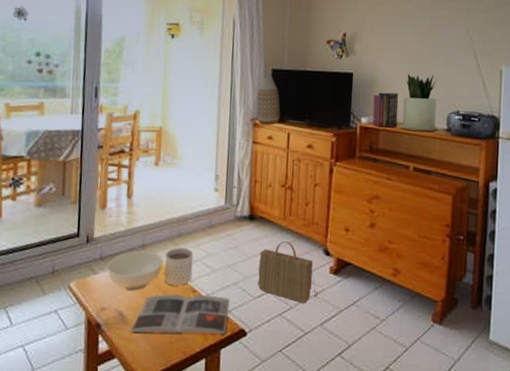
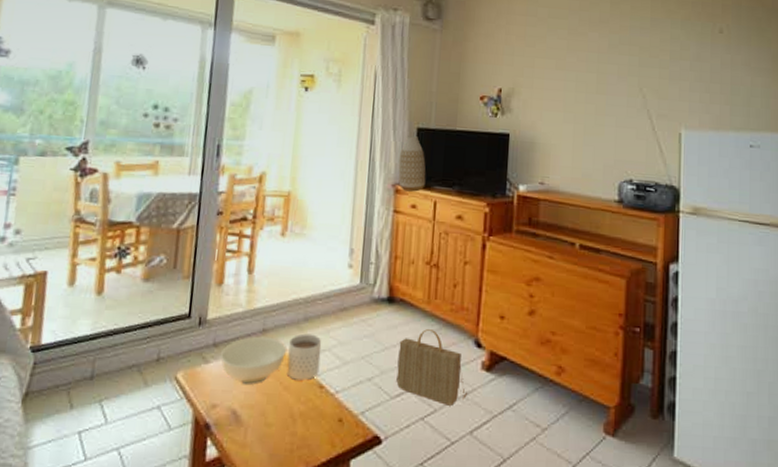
magazine: present [130,294,230,335] -> none [244,390,364,442]
books: present [372,92,399,128] -> none [531,156,562,198]
planter: present [399,74,439,132] -> none [563,136,610,204]

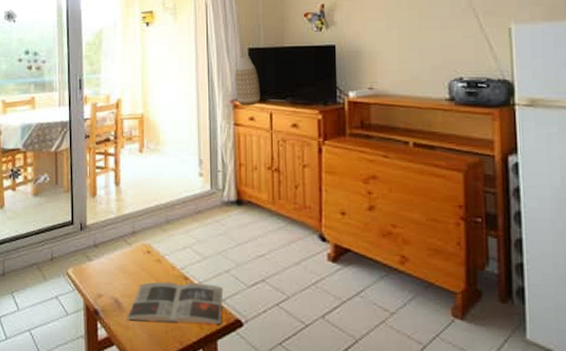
bowl: present [220,336,286,384] -> none [100,237,153,277]
magazine: none [244,390,364,442] -> present [126,282,224,325]
mug: present [287,333,322,381] -> none [156,234,183,274]
shopping bag: present [396,329,467,406] -> none [250,227,316,293]

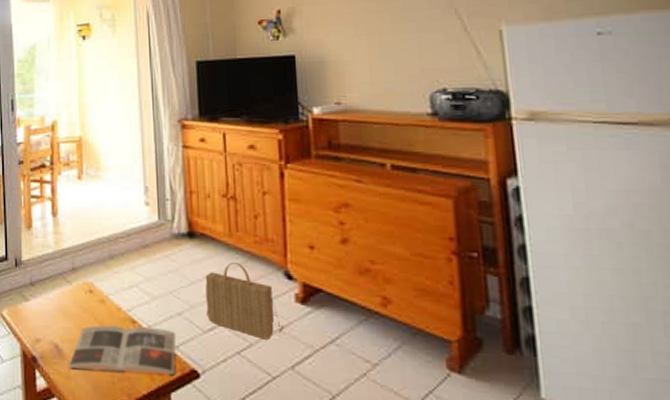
vase: present [235,56,261,106] -> none [181,70,212,126]
shopping bag: none [250,227,316,293] -> present [205,262,283,340]

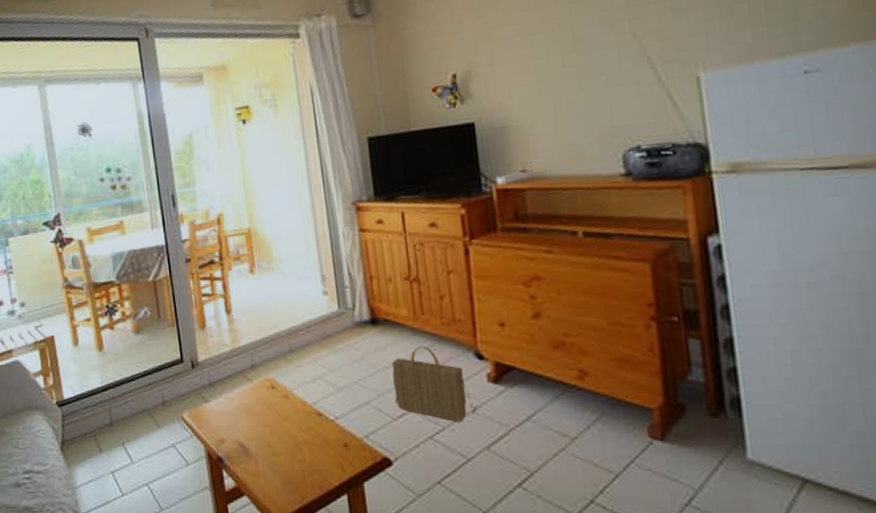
magazine: present [68,325,177,375] -> none [255,419,367,467]

